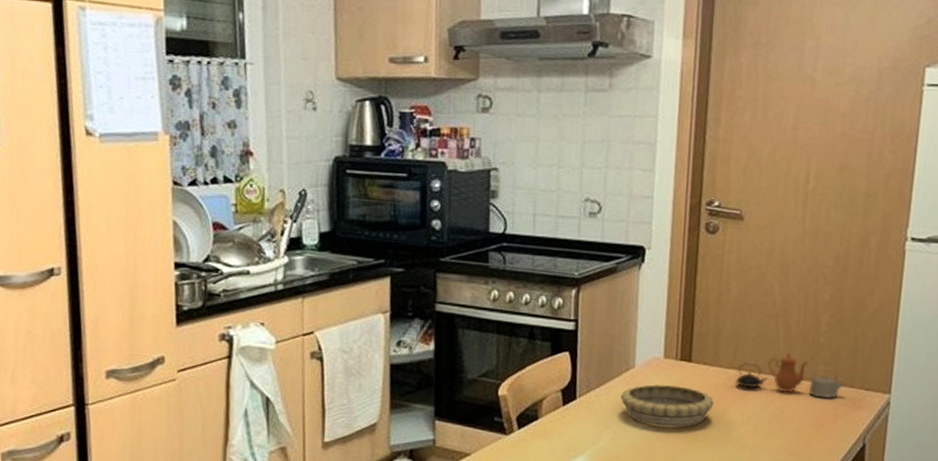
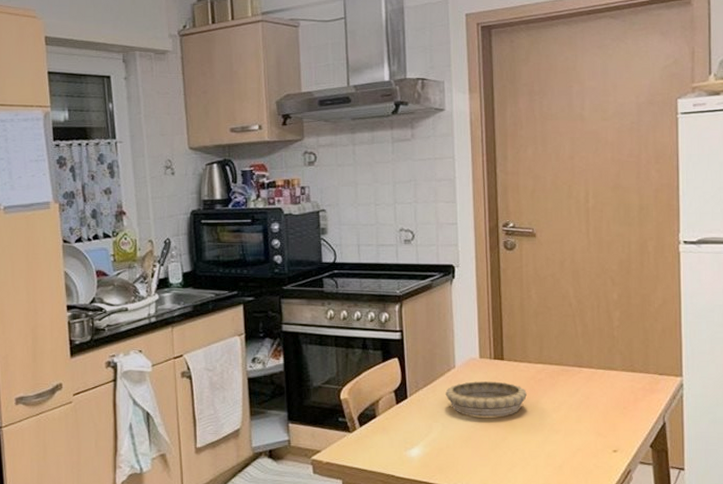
teapot: present [735,353,845,398] -> none [543,346,641,384]

